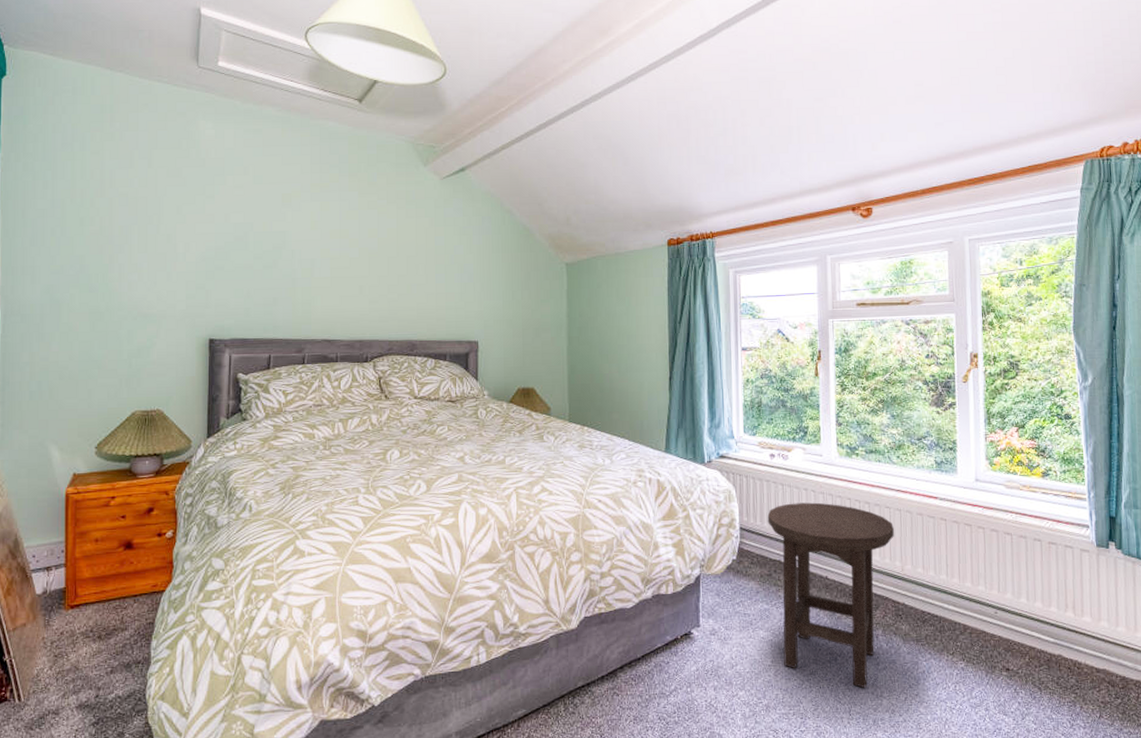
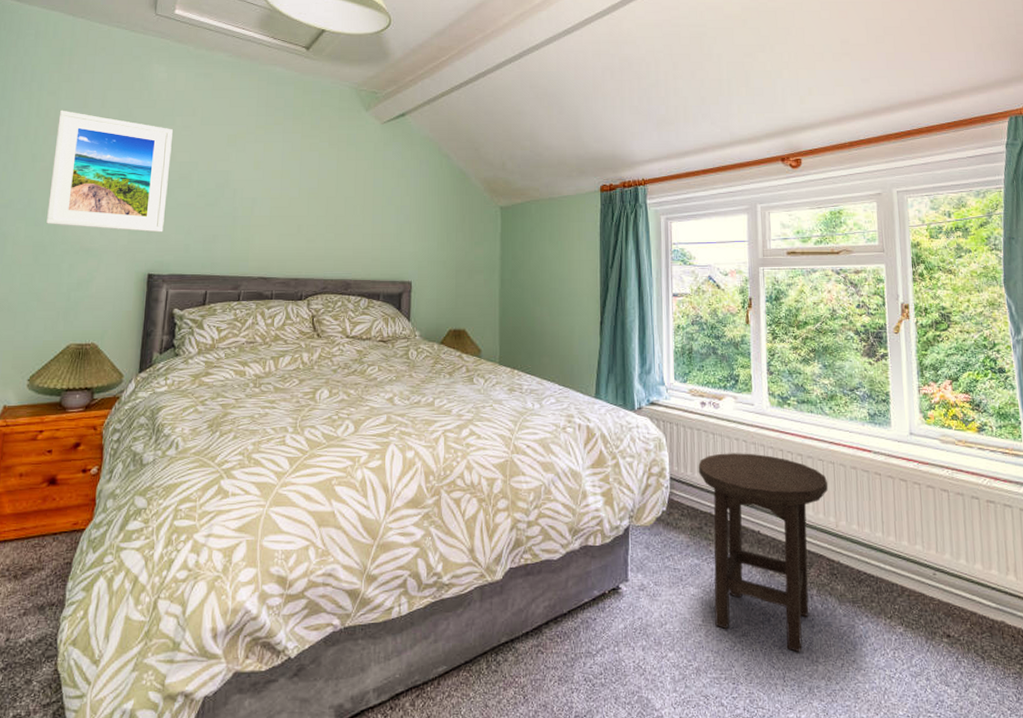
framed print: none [101,171,224,297] -> present [46,110,173,233]

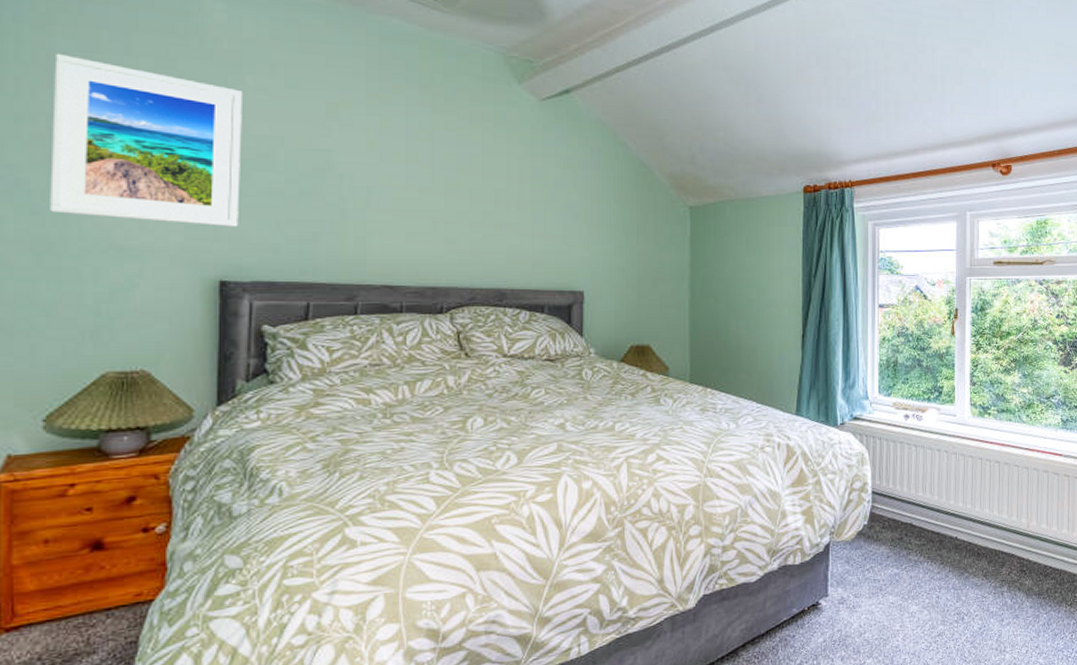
stool: present [698,453,828,653] -> none [900,463,1021,646]

